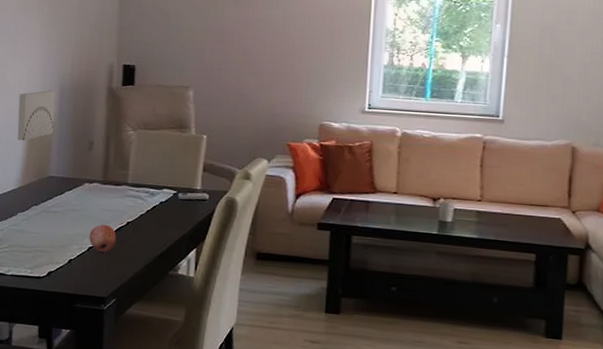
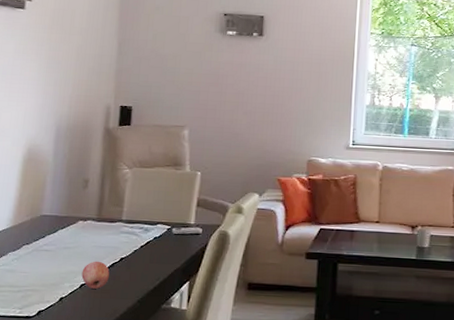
wall art: present [17,90,55,141] -> none [10,130,51,181]

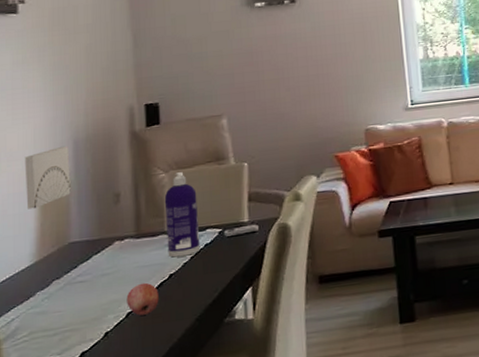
wall art: none [10,130,51,181] -> present [24,145,71,210]
spray bottle: none [122,170,154,245] -> present [164,172,201,258]

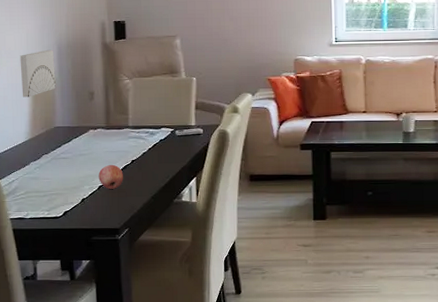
spray bottle: present [164,172,201,258] -> none [128,80,156,147]

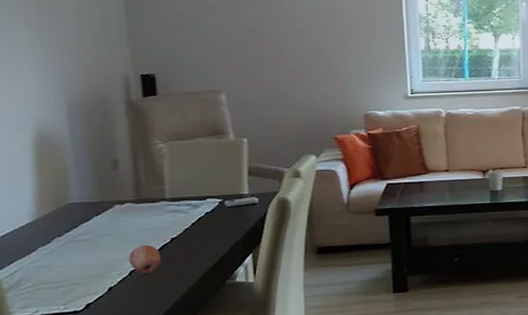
wall art: present [20,49,56,98] -> none [17,110,68,170]

